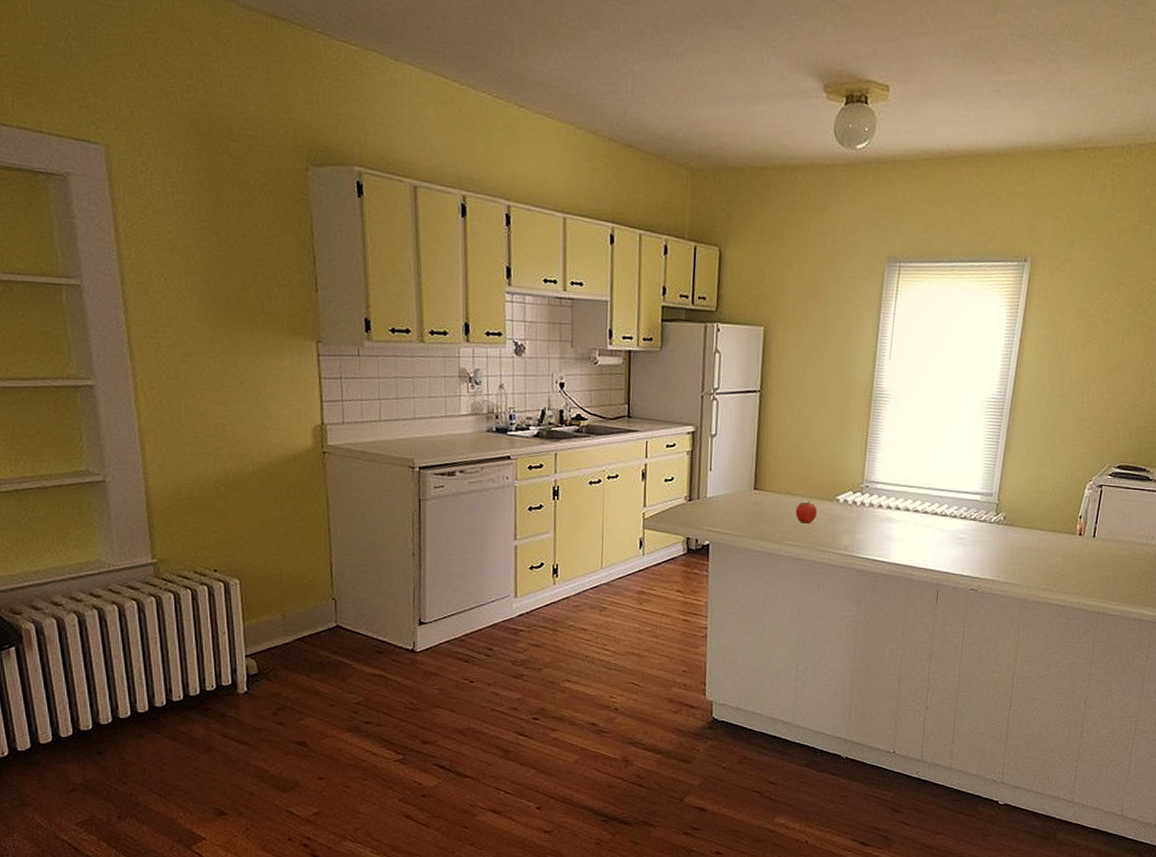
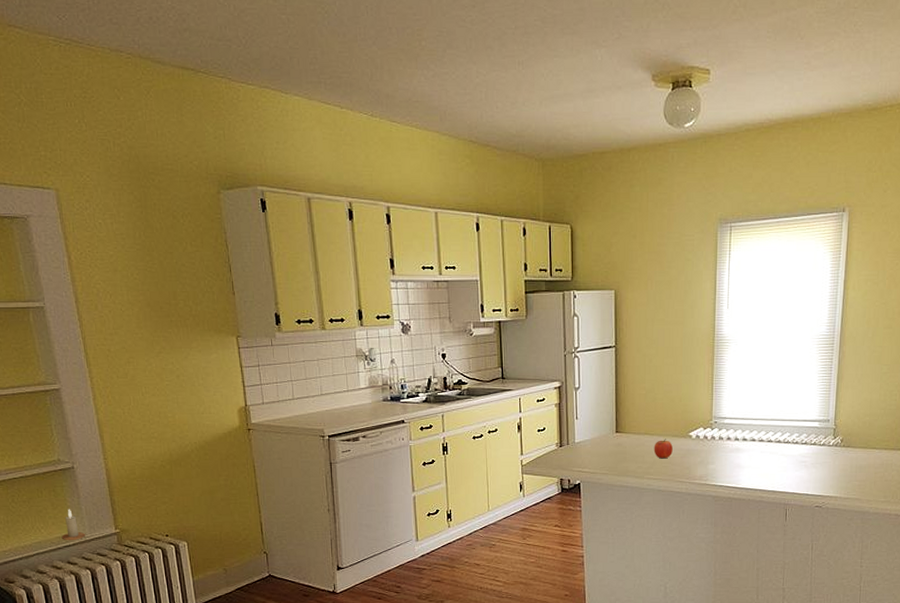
candle: none [84,530,114,569] -> present [61,509,85,541]

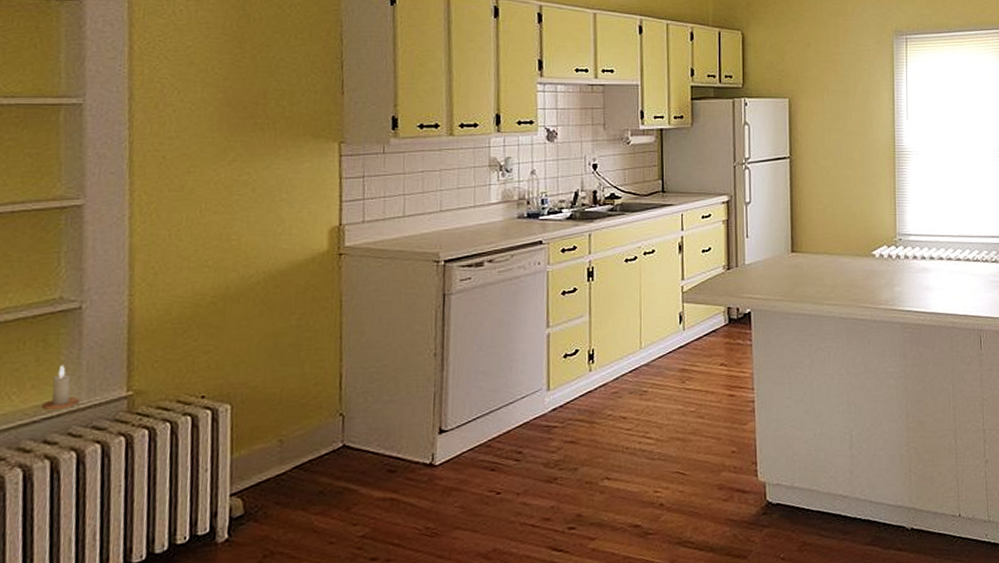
fruit: present [654,439,673,459] -> none [834,258,855,281]

